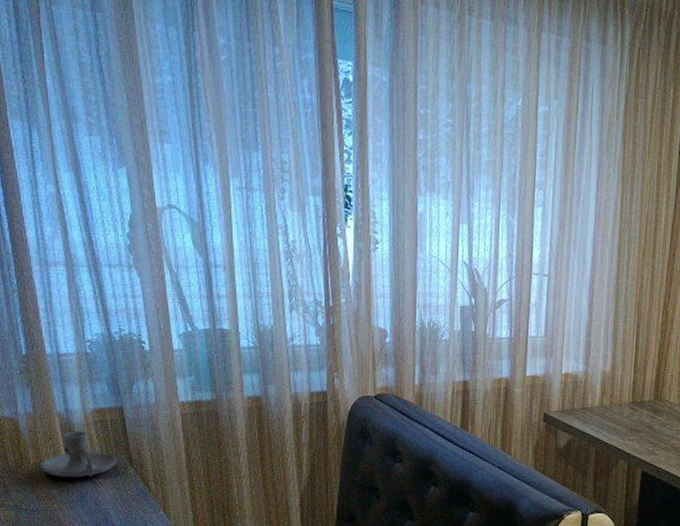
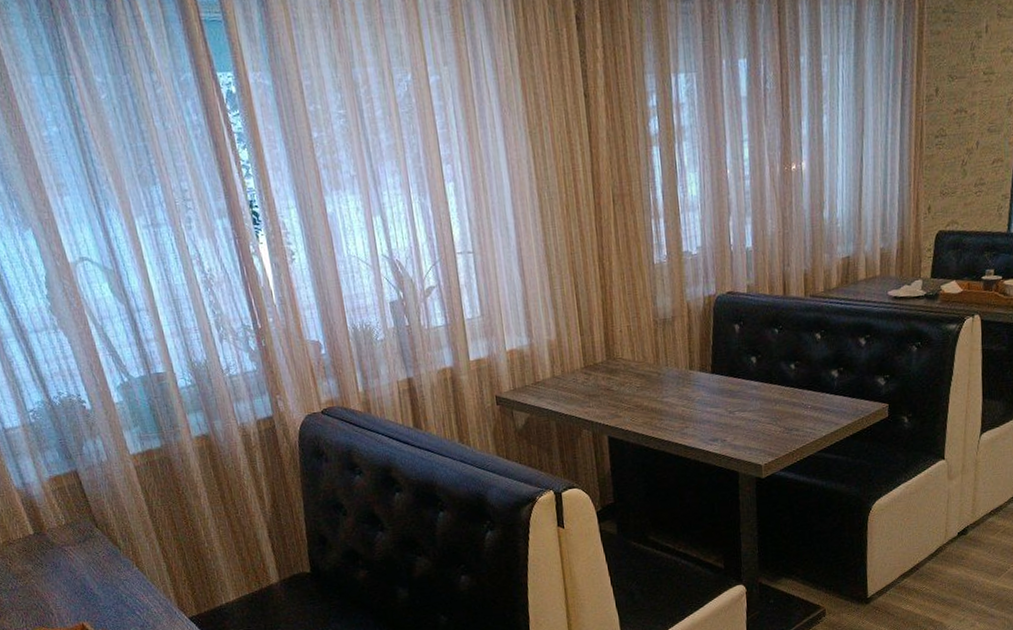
candle holder: present [40,431,116,478] -> none [10,502,82,552]

